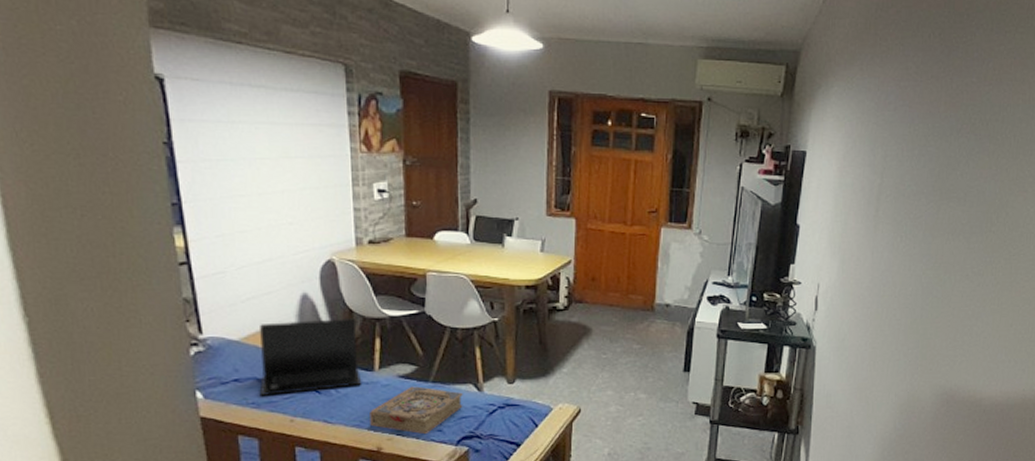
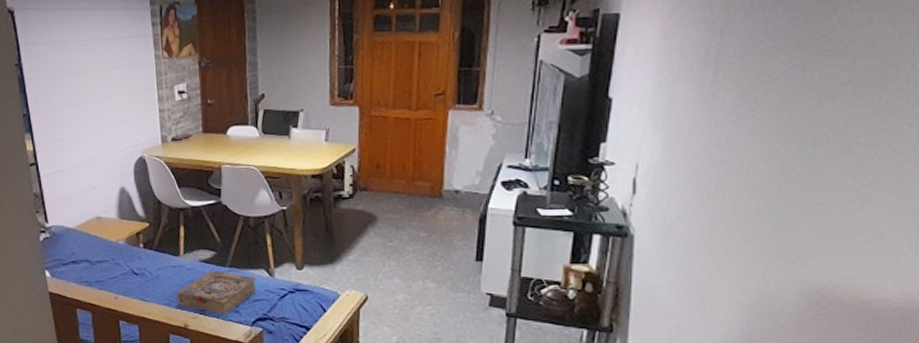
laptop: present [260,318,362,396] -> none [89,209,170,275]

